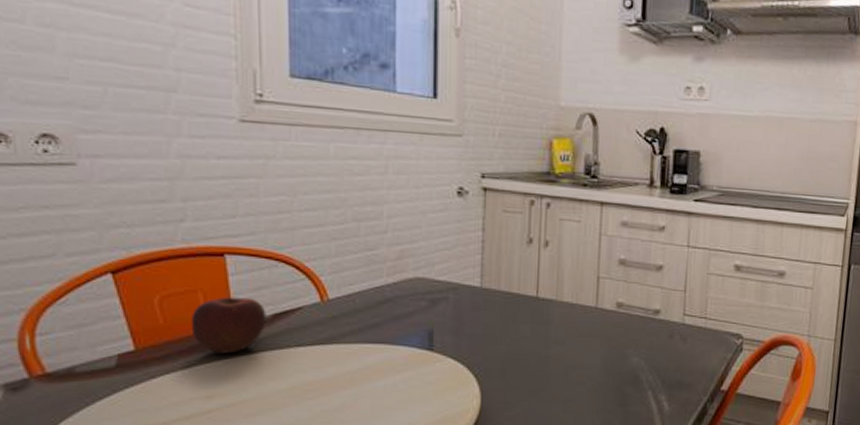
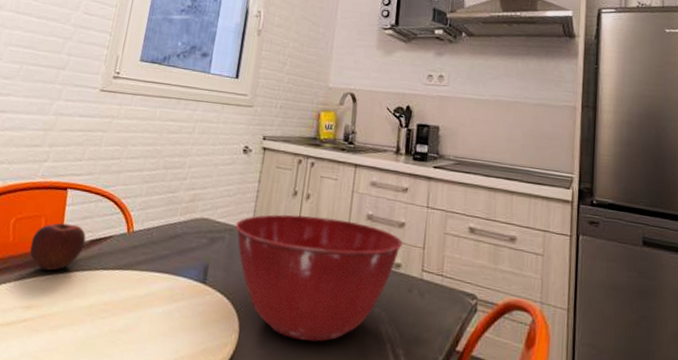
mixing bowl: none [459,265,661,397] -> present [235,214,403,342]

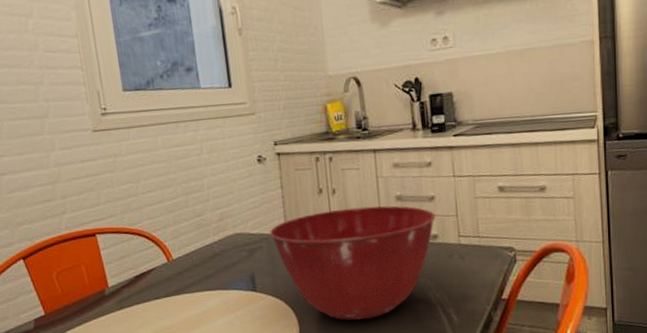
apple: present [30,223,86,271] -> none [79,265,132,311]

